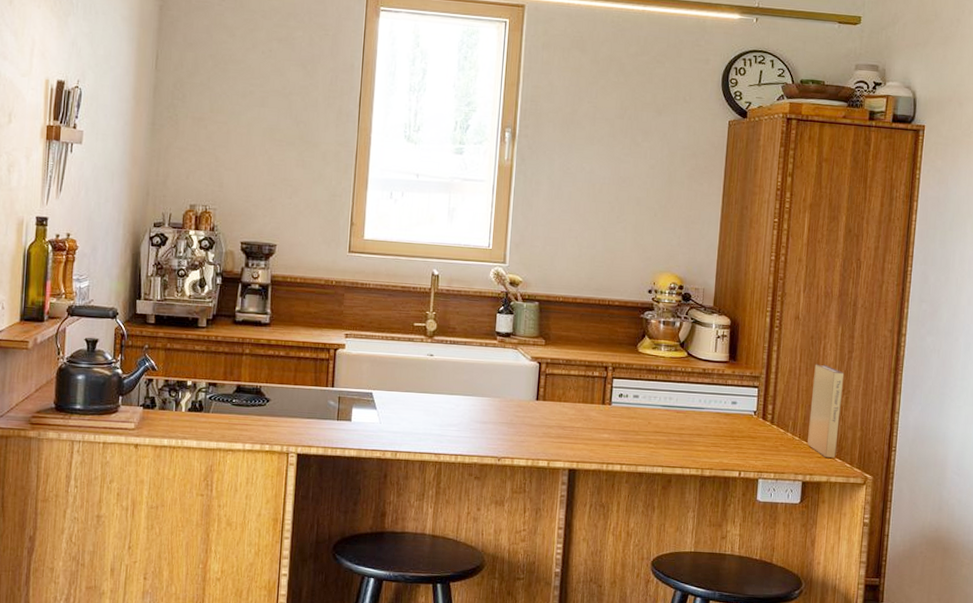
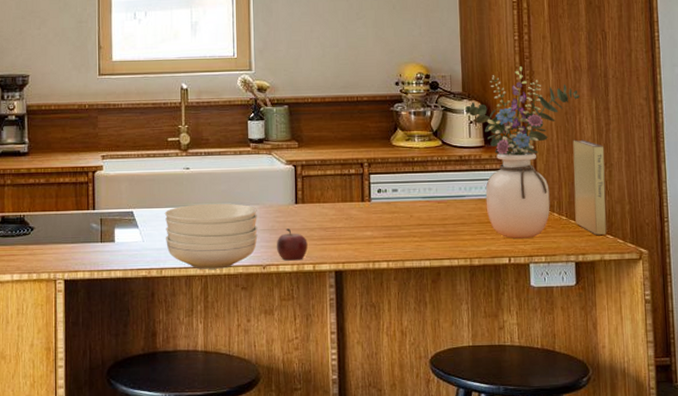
bowl: none [403,391,498,457] -> present [164,203,258,269]
fruit: none [513,424,545,456] -> present [276,228,308,261]
bouquet: none [713,287,827,455] -> present [464,66,580,240]

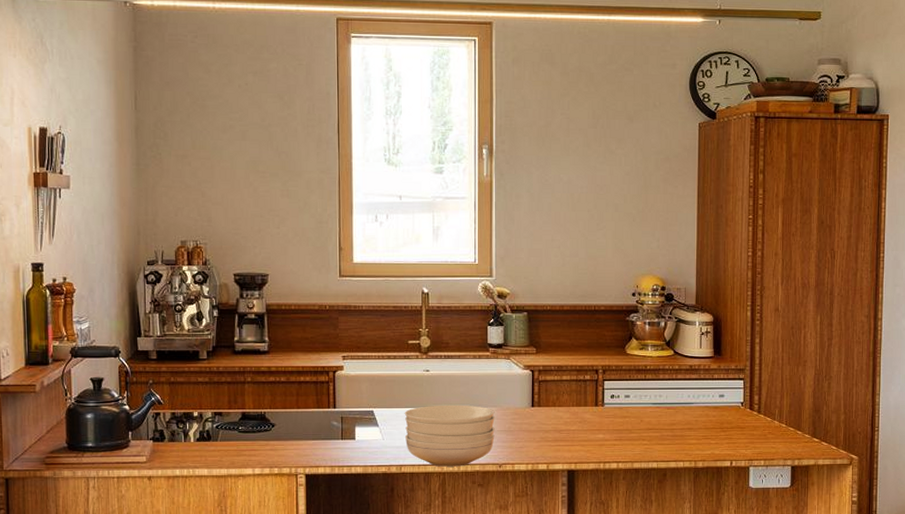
fruit: present [276,228,308,261] -> none [512,430,542,460]
bouquet: present [464,66,580,240] -> none [697,281,806,444]
book: present [573,139,607,236] -> none [794,353,825,443]

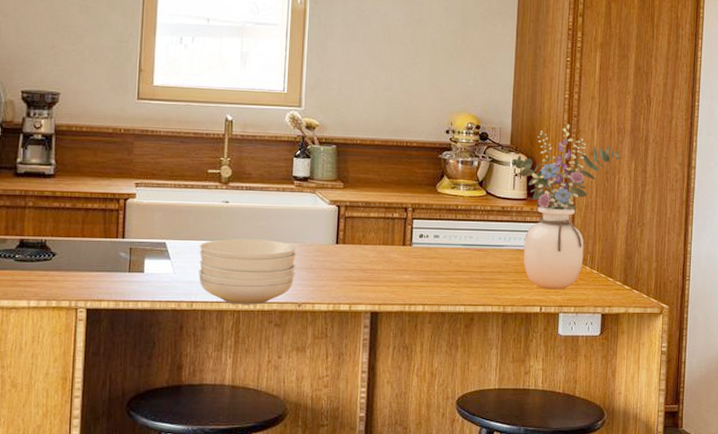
bouquet: none [697,281,806,444] -> present [511,124,621,290]

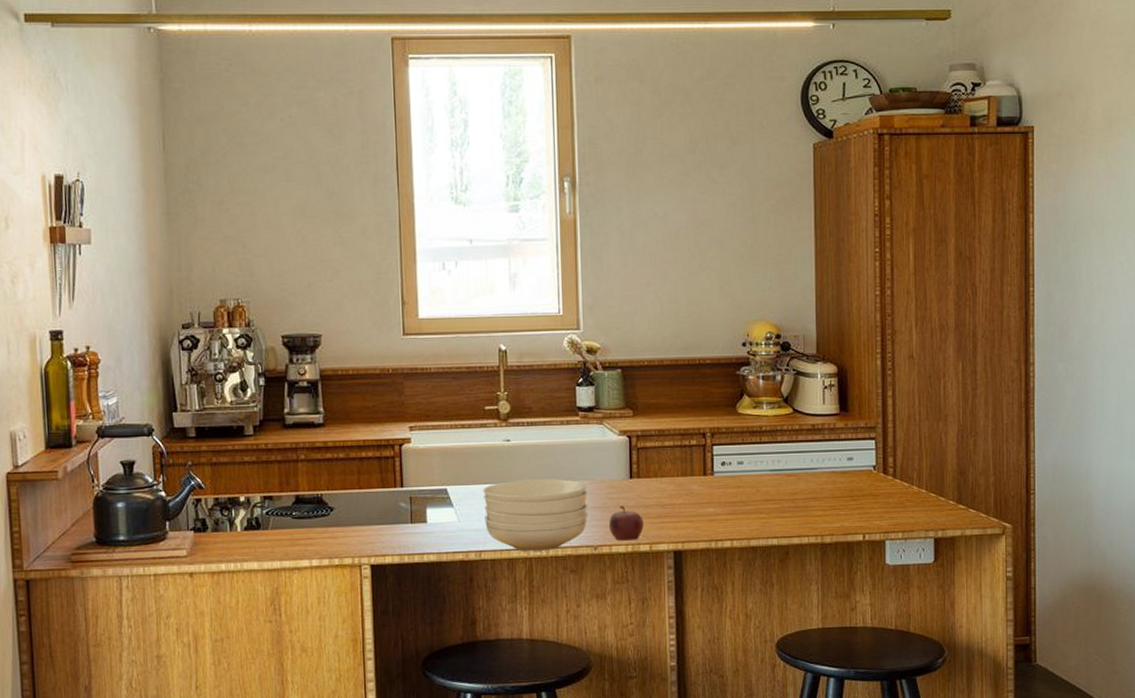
fruit: none [313,268,345,300] -> present [608,505,644,541]
bouquet: present [511,124,621,290] -> none [818,325,945,515]

